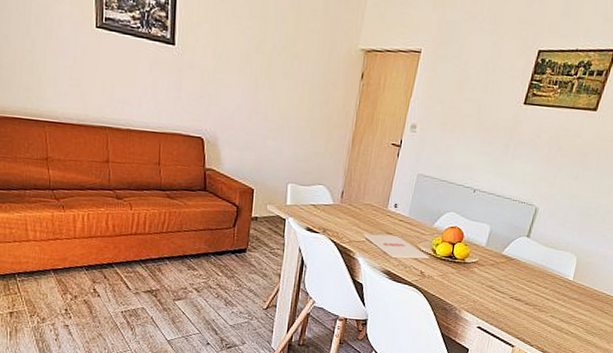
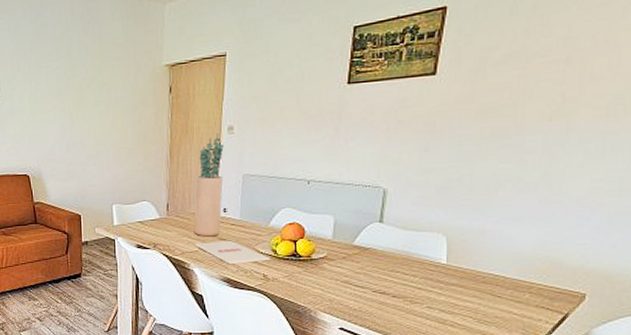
vase: none [363,129,405,230] -> present [193,133,224,237]

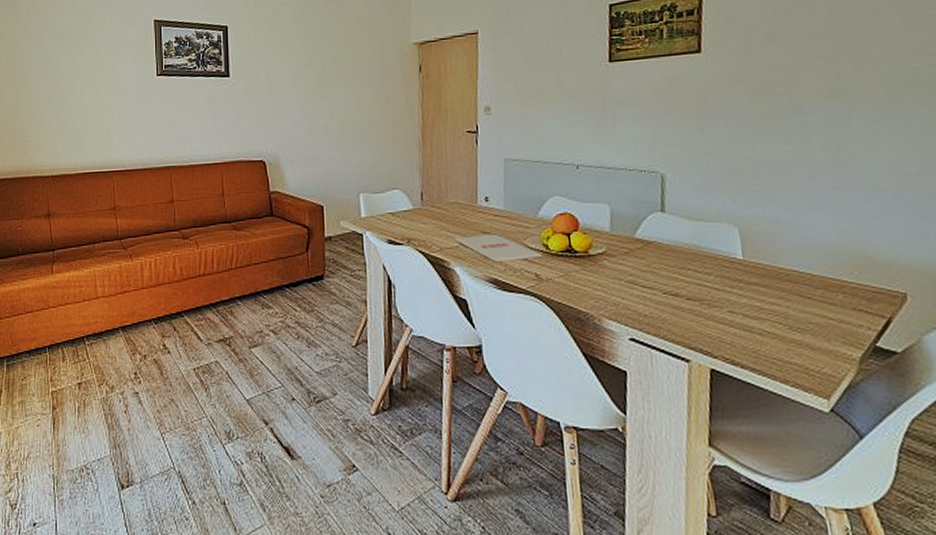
vase: present [193,133,224,237] -> none [451,114,483,230]

